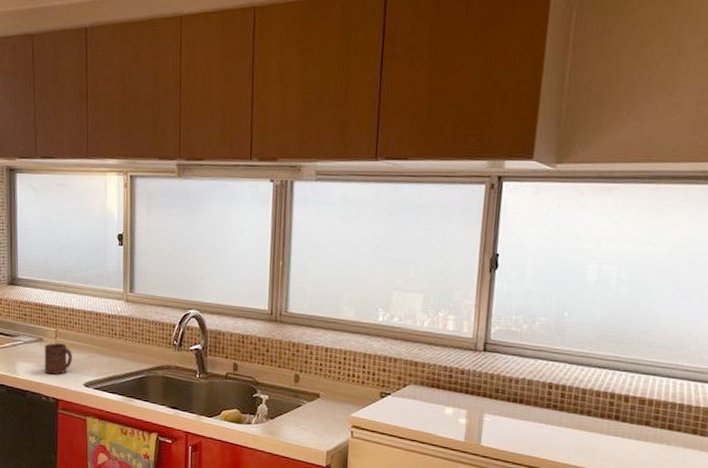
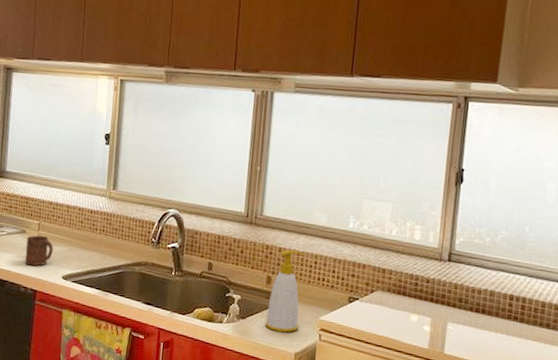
soap bottle: none [295,346,335,431] -> present [265,249,306,333]

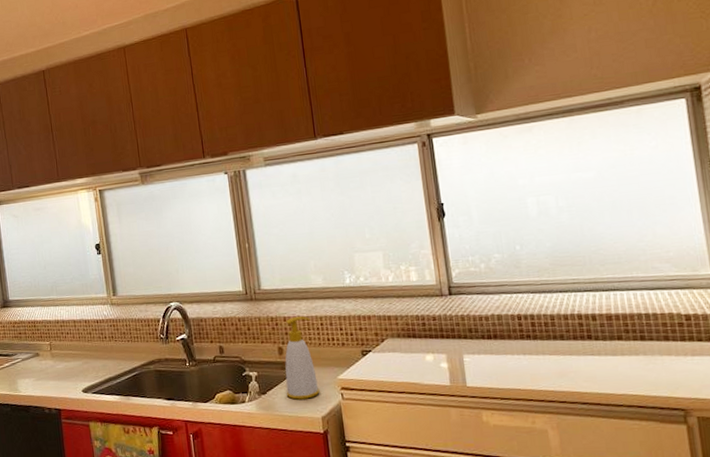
cup: present [25,235,53,267] -> none [41,355,69,387]

